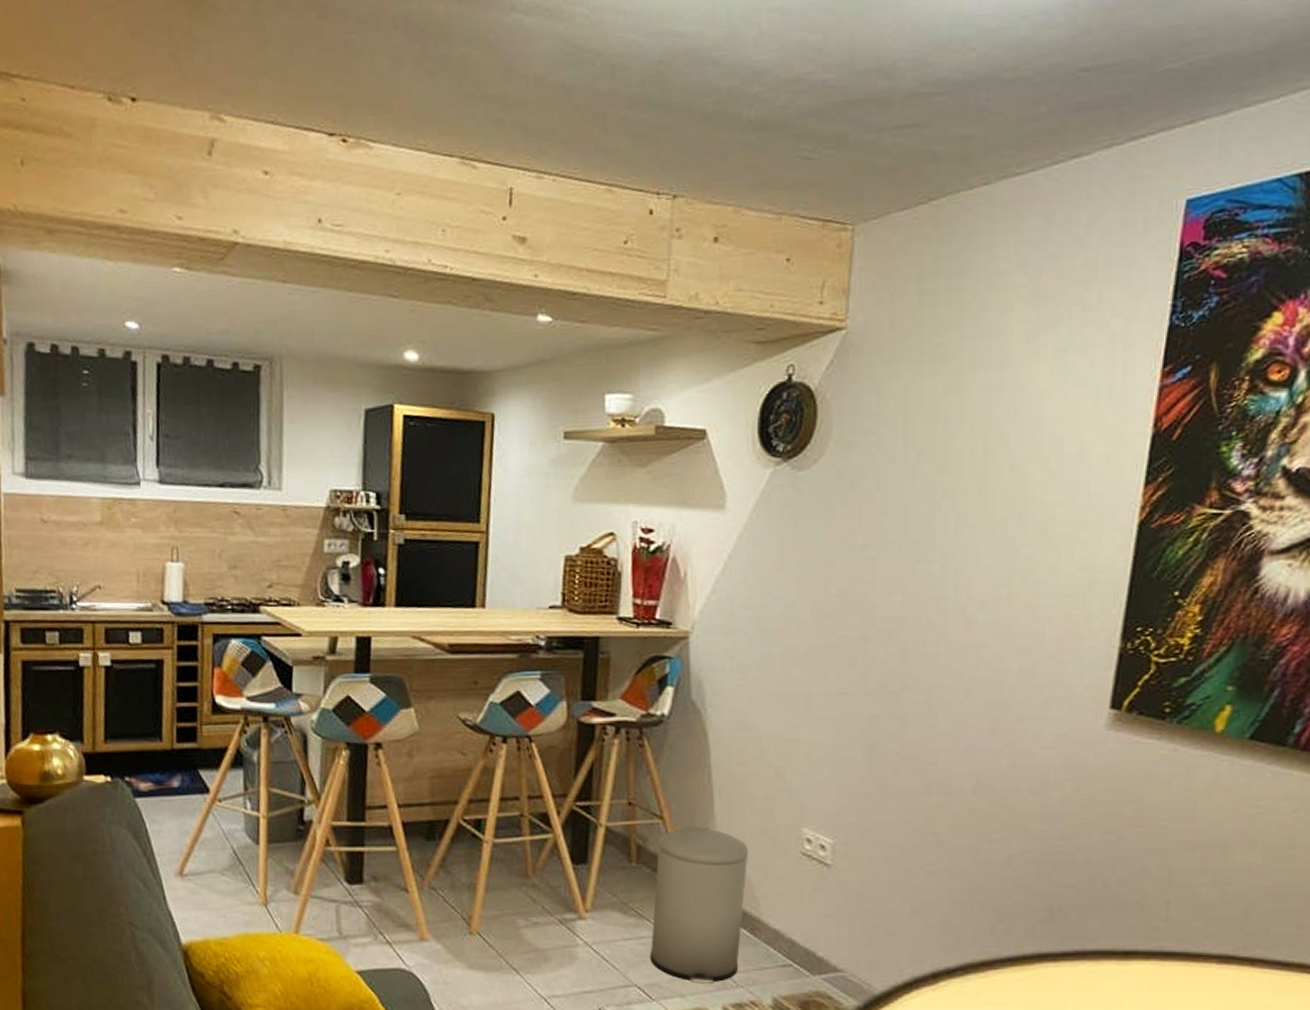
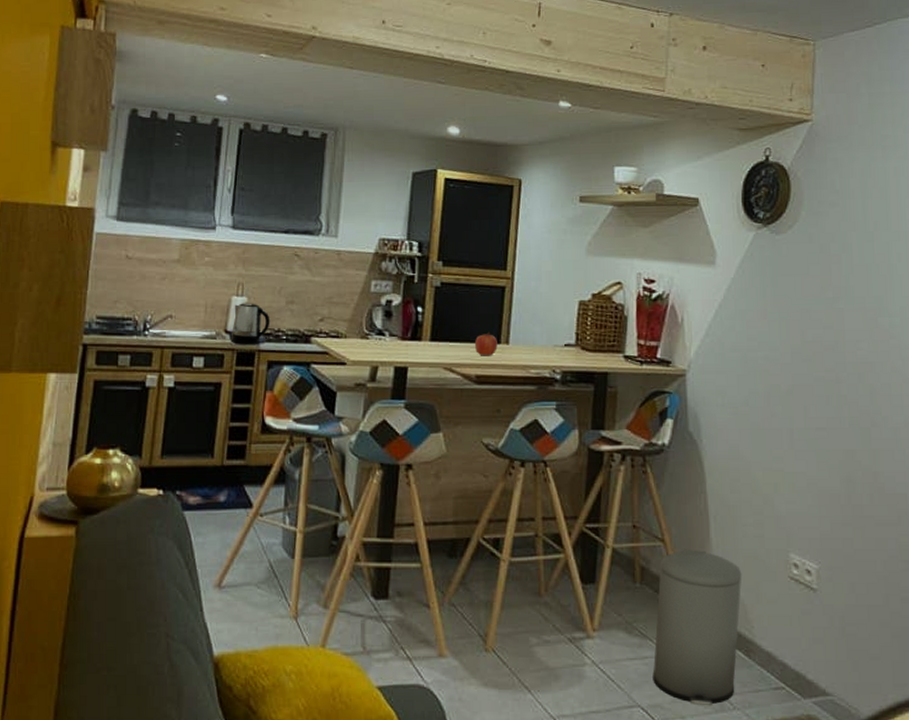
kettle: none [169,569,212,616] -> present [230,303,270,344]
fruit: none [445,595,472,622] -> present [474,332,498,356]

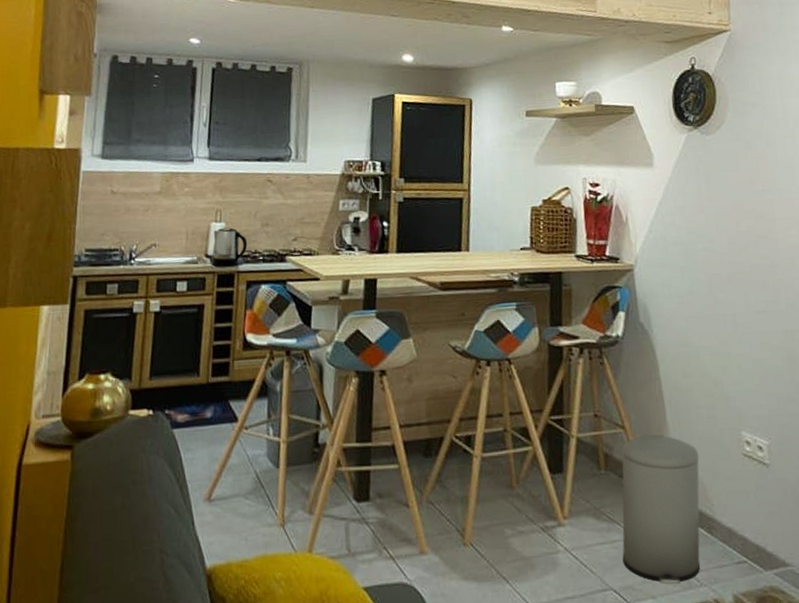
fruit: present [474,332,498,356] -> none [437,241,459,264]

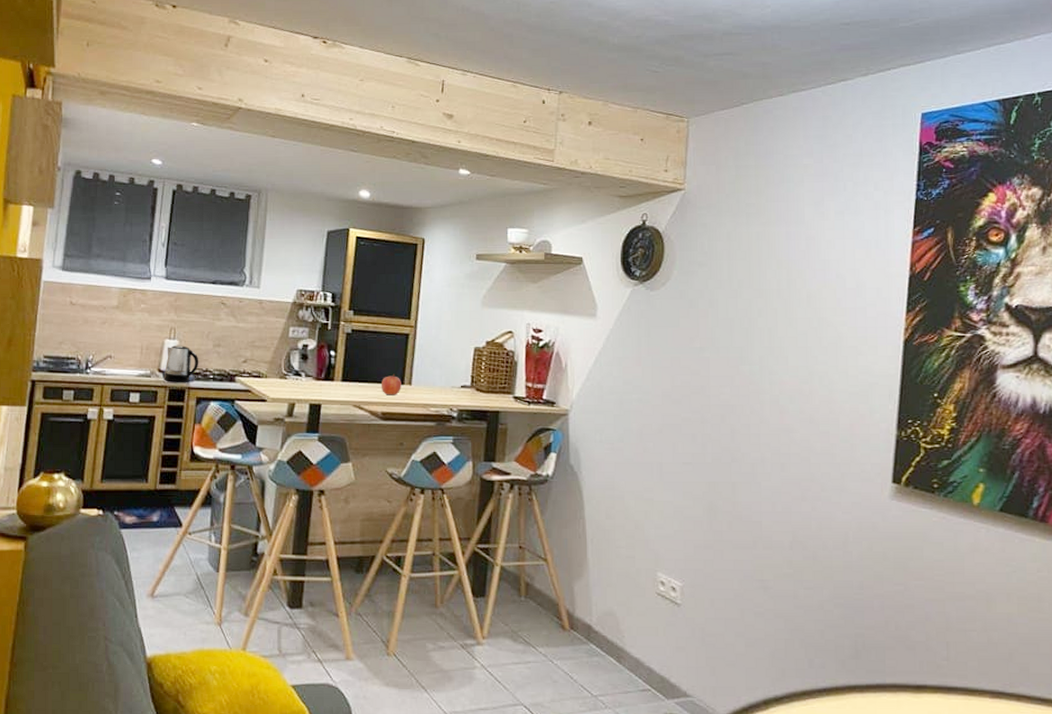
fruit: none [437,241,459,264] -> present [381,374,401,396]
pedal bin: present [622,433,701,585] -> none [534,567,615,705]

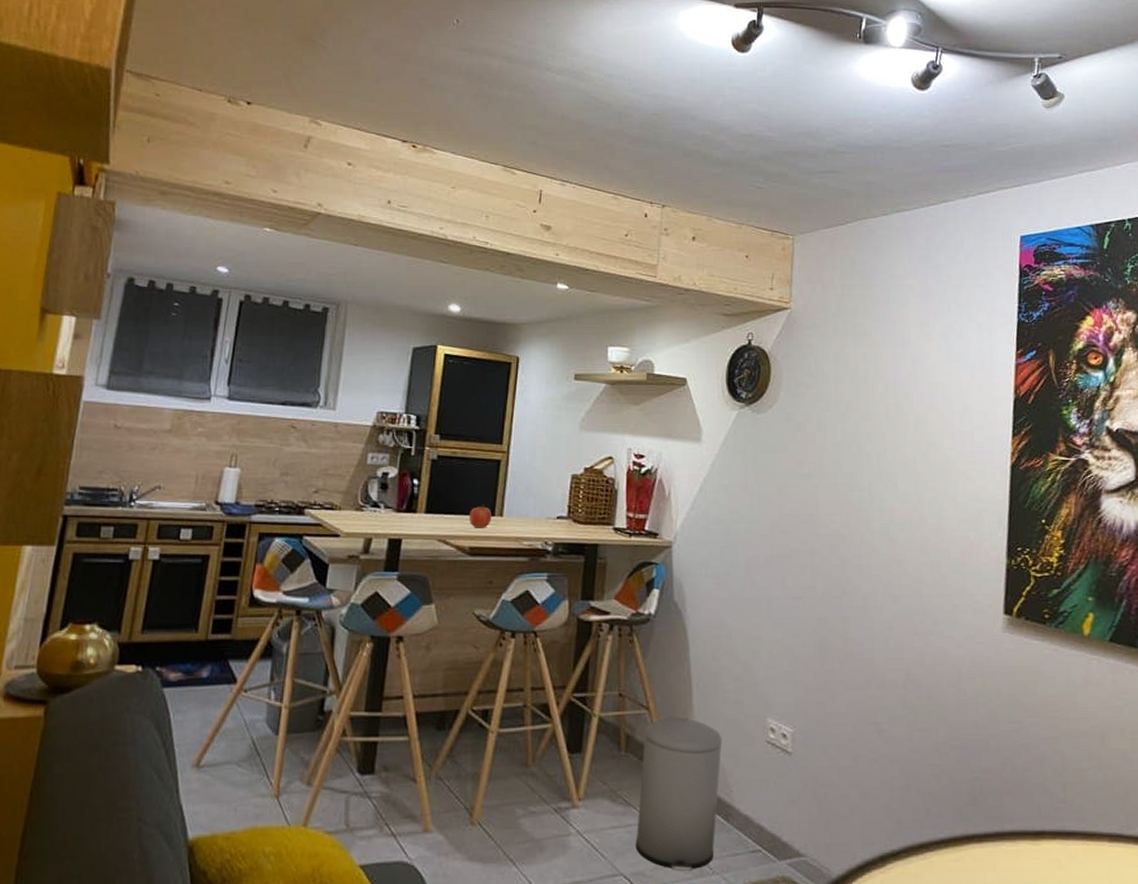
kettle: present [163,345,199,382] -> none [221,474,264,516]
pedal bin: none [534,567,615,705] -> present [635,716,723,872]

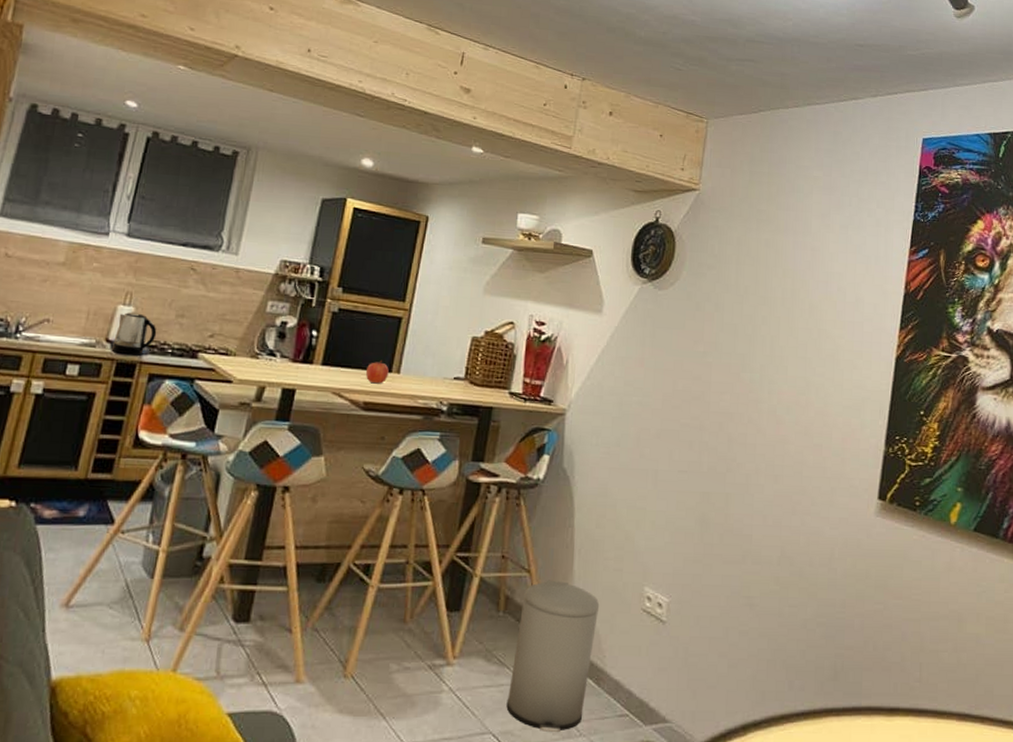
kettle: none [221,474,264,516] -> present [111,312,157,356]

